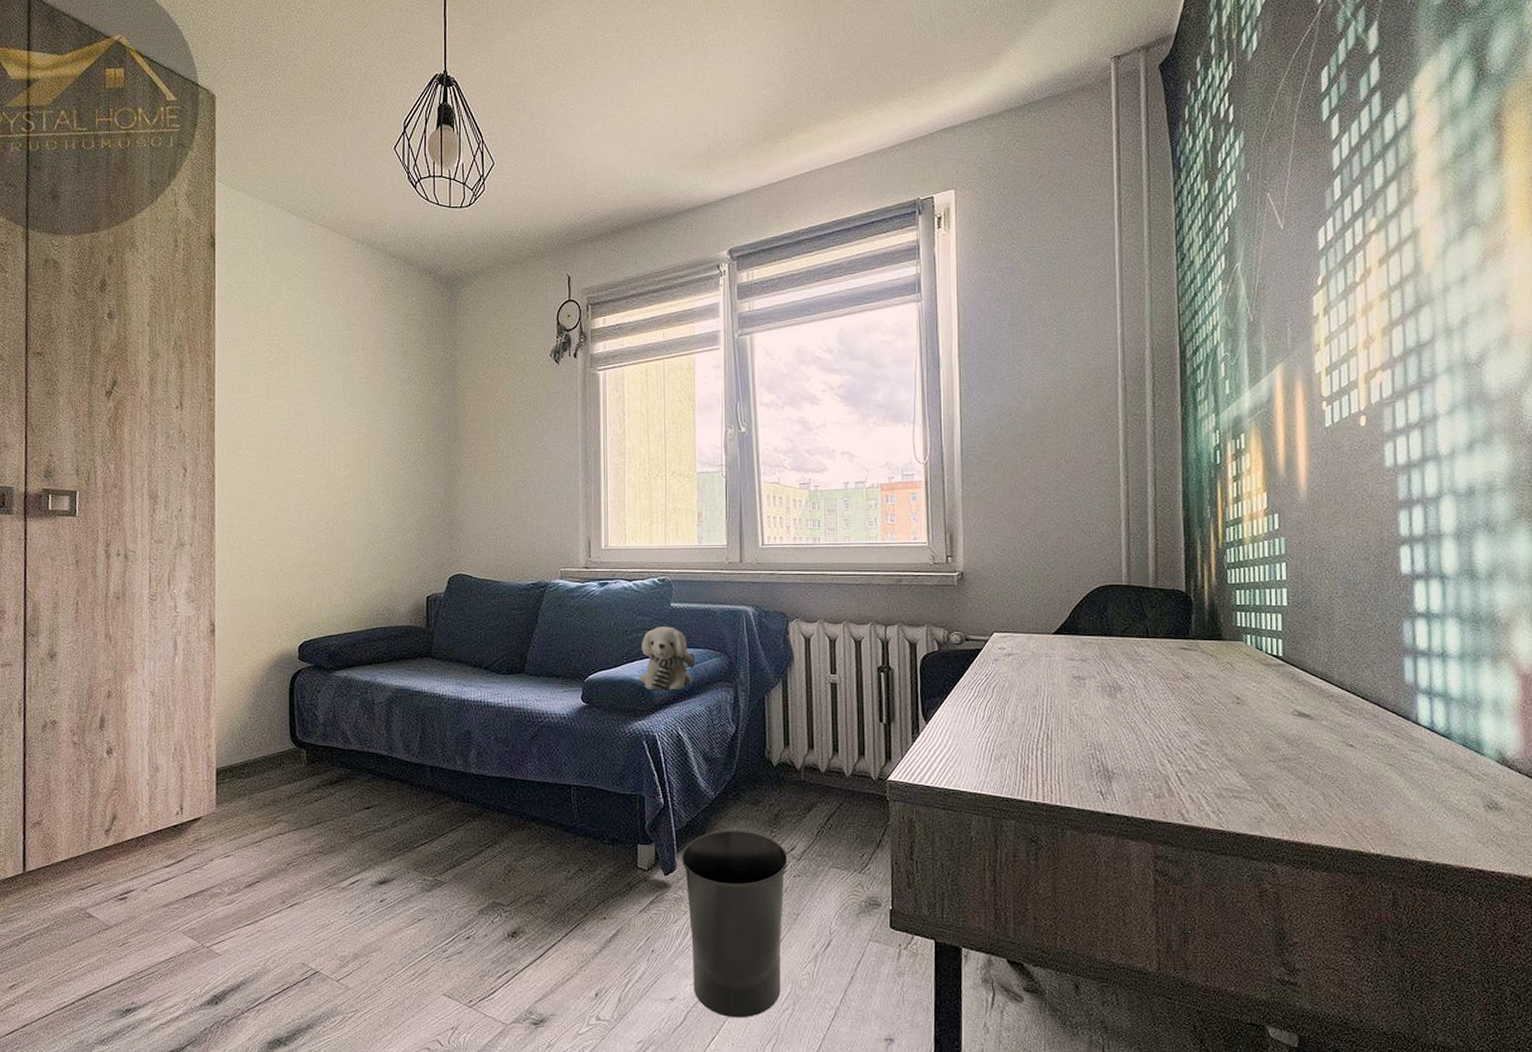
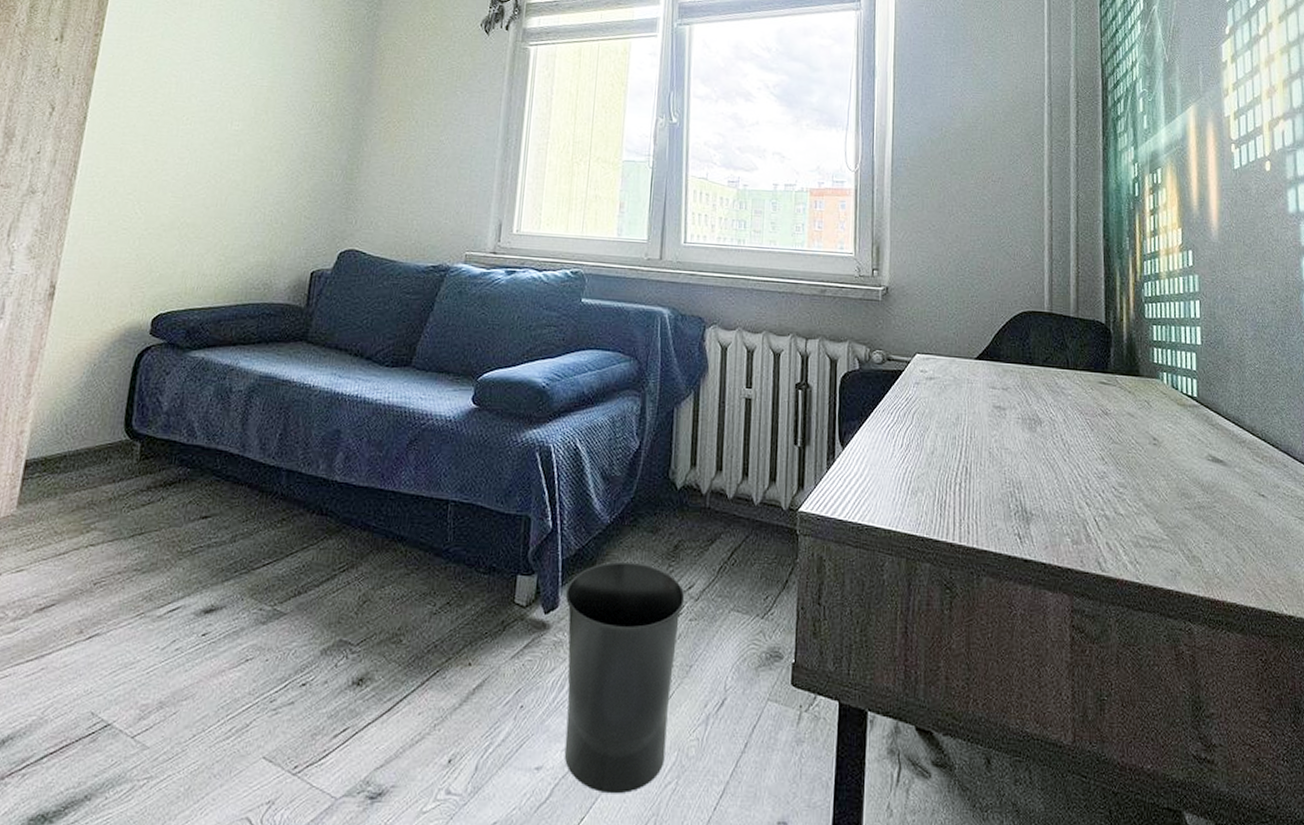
plush toy: present [639,626,696,691] -> none [538,323,603,397]

